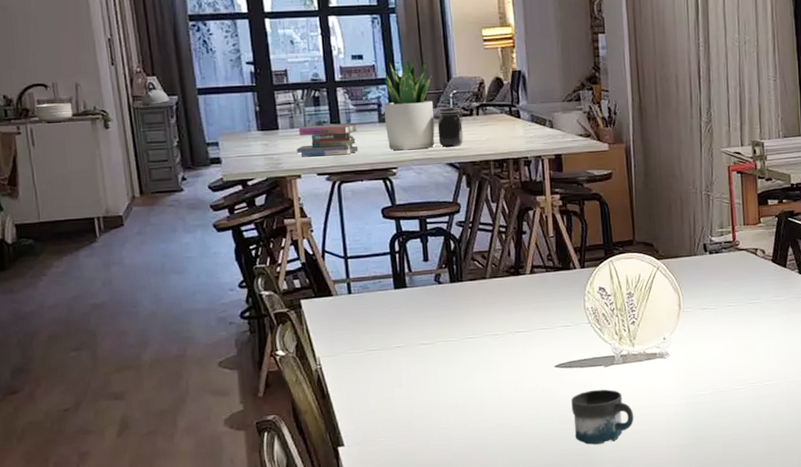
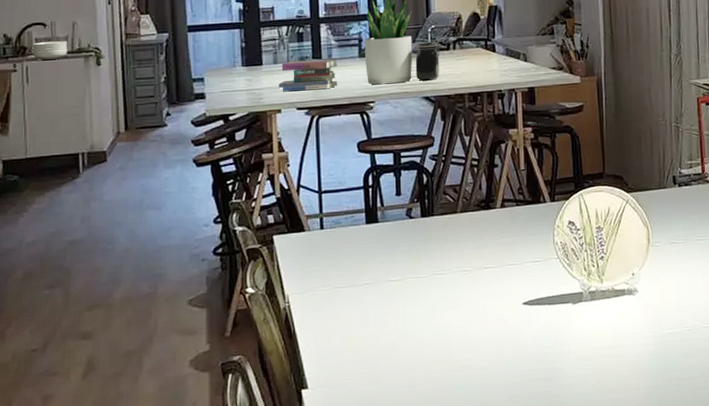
kettle: present [141,82,170,106] -> none [133,20,161,43]
mug: present [571,389,634,445] -> none [538,327,602,387]

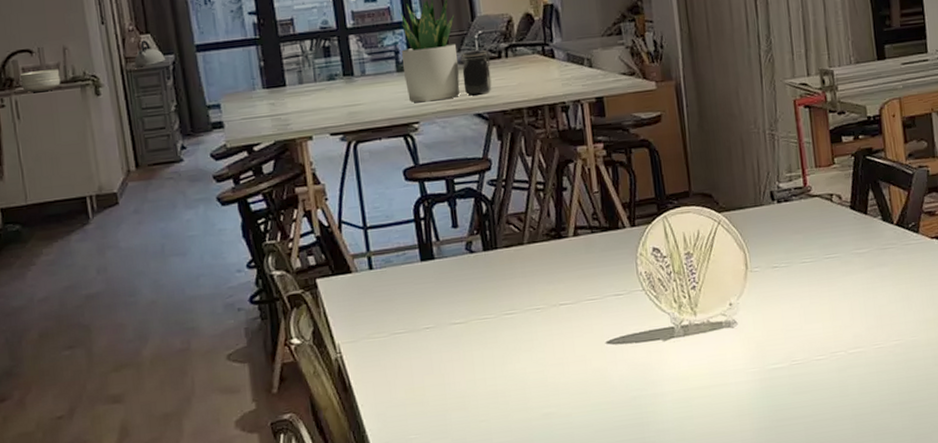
kettle: none [133,20,161,43] -> present [134,40,166,68]
books: present [278,58,338,92] -> none [306,74,375,116]

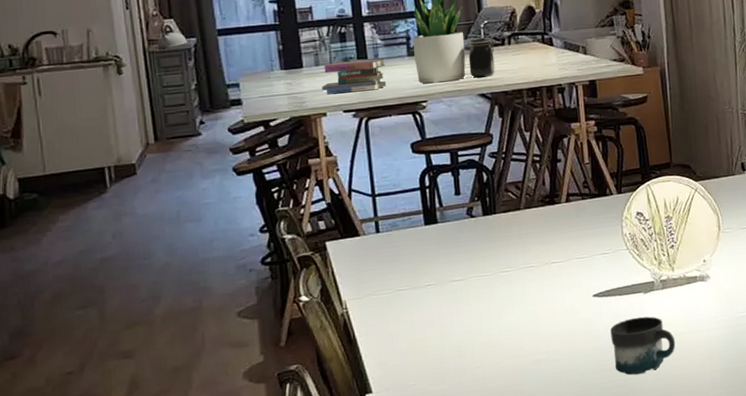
bowl: present [19,69,61,94] -> none [42,49,84,72]
books: none [306,74,375,116] -> present [322,58,387,95]
mug: none [626,366,700,433] -> present [610,316,676,375]

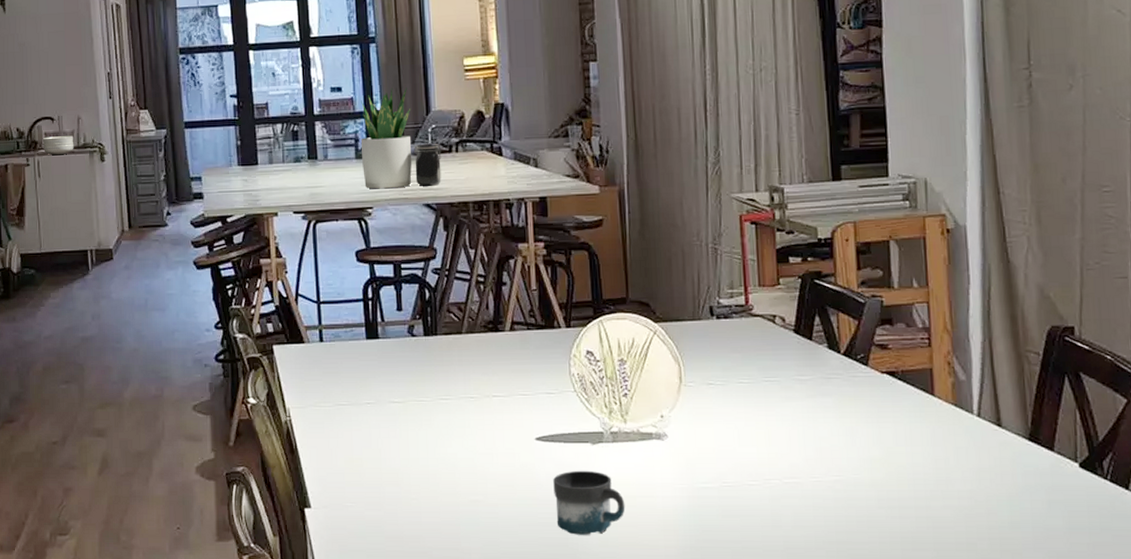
bowl: none [42,49,84,72] -> present [42,136,74,156]
kettle: present [157,24,188,50] -> none [133,115,160,139]
books: present [322,58,387,95] -> none [274,159,335,194]

